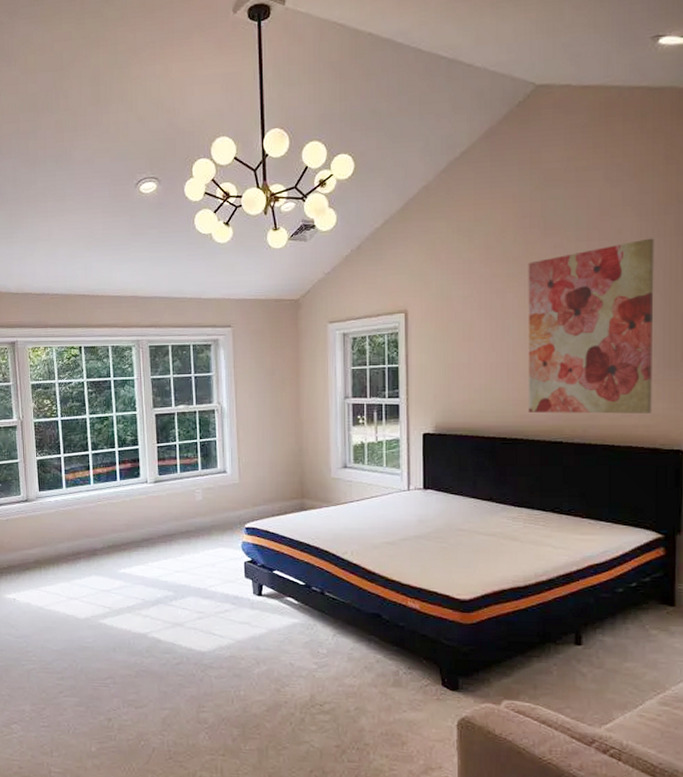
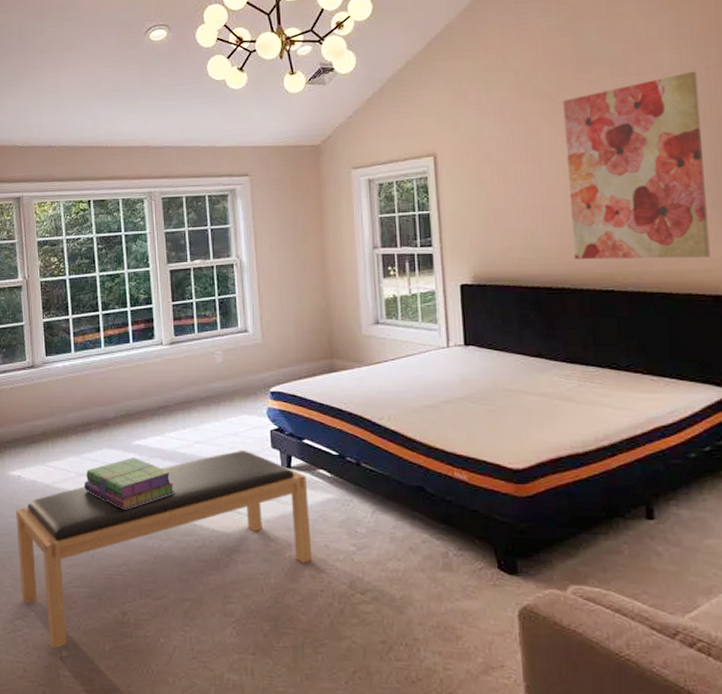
bench: none [12,579,278,749] -> present [16,451,313,649]
stack of books: none [74,584,156,630] -> present [84,457,175,510]

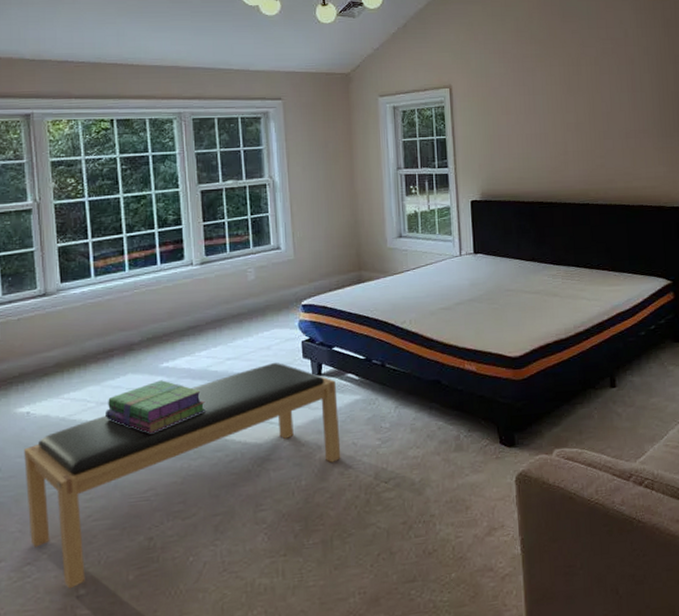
wall art: present [562,71,711,260] -> none [552,28,656,179]

